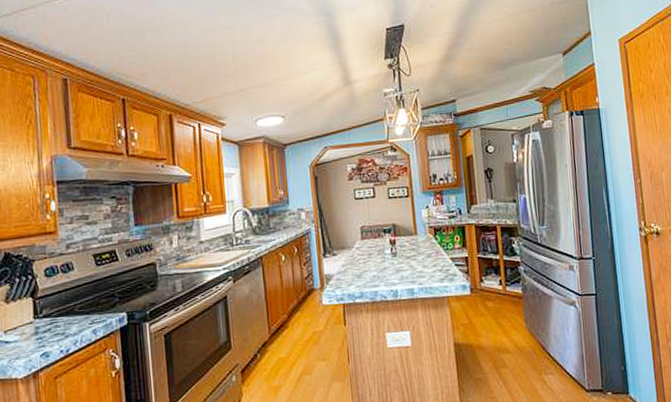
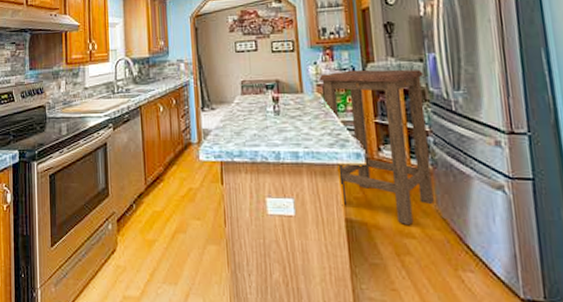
bar stool: none [431,209,524,343] -> present [319,69,434,226]

